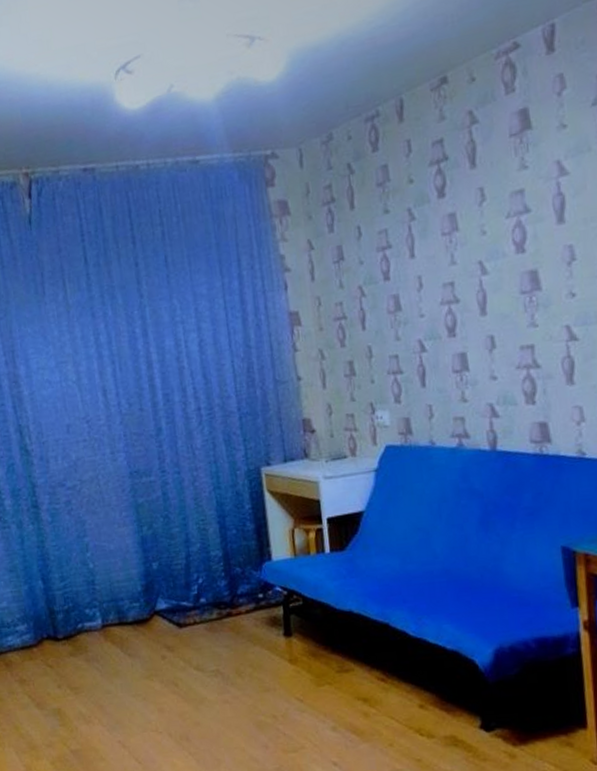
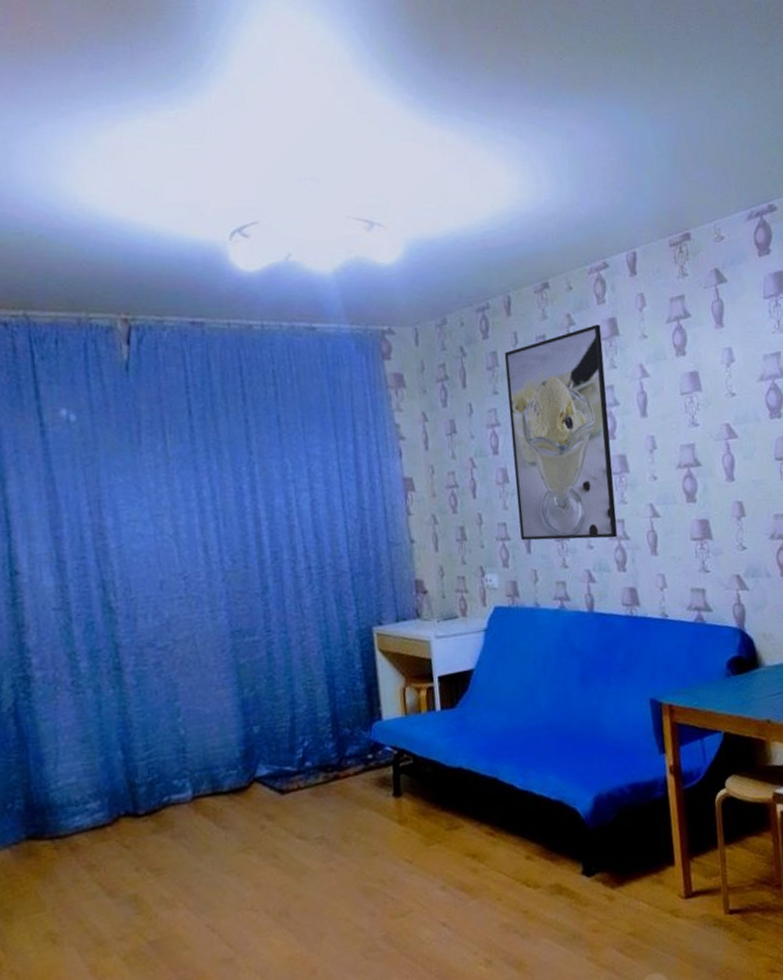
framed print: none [396,118,526,374] -> present [504,324,617,541]

